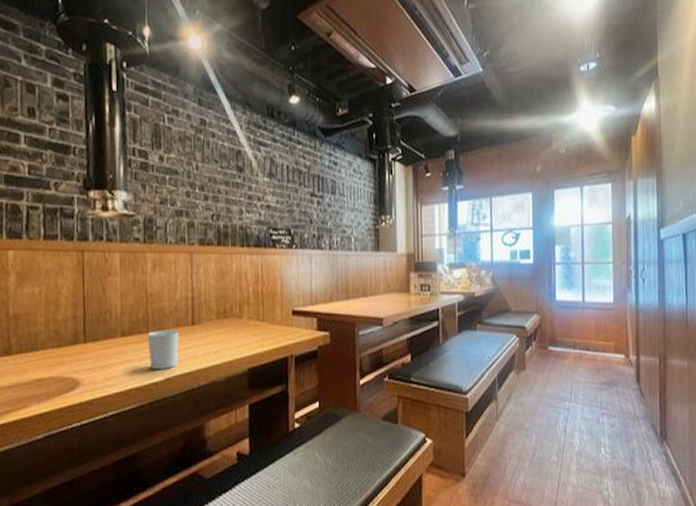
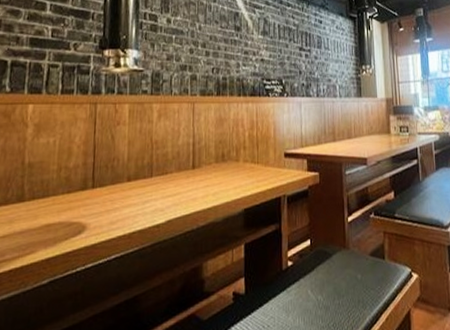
cup: present [147,329,179,369] -> none [151,173,181,212]

